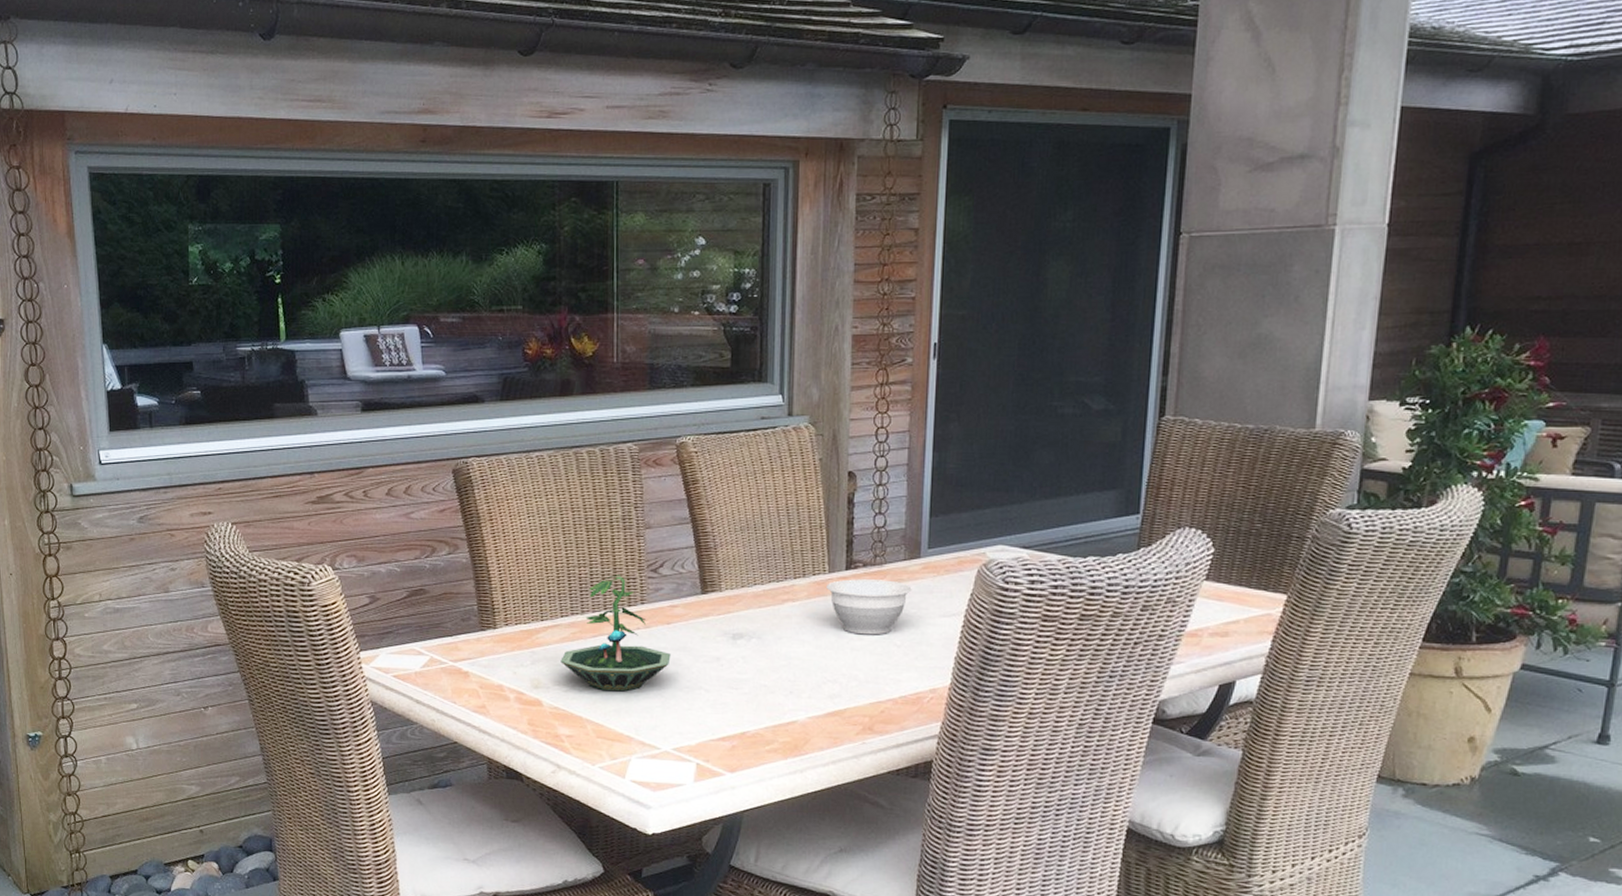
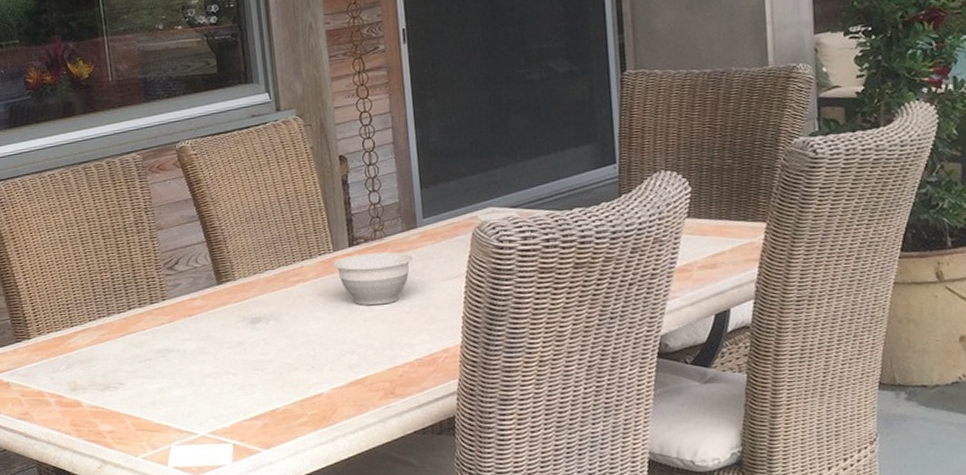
terrarium: present [560,575,671,692] -> none [94,276,197,386]

